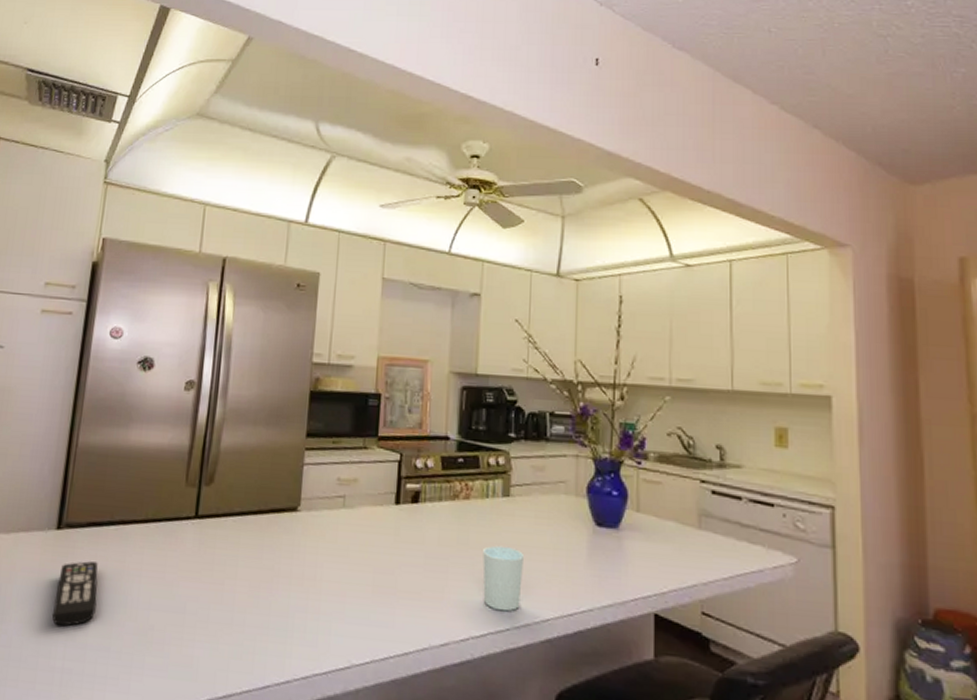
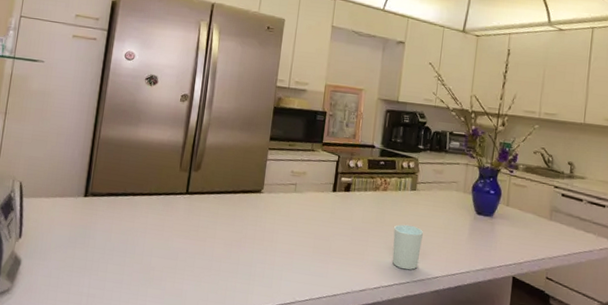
remote control: present [52,561,98,627] -> none [81,220,115,265]

